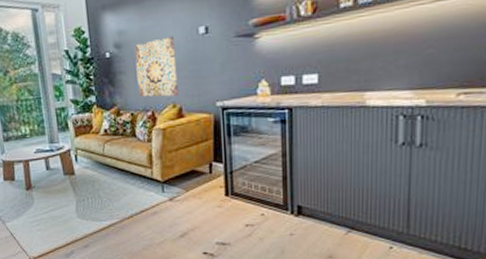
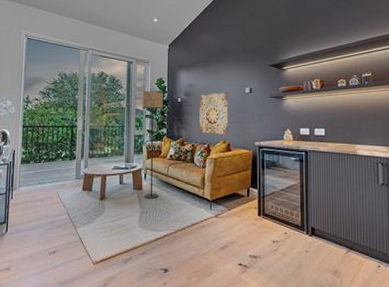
floor lamp: none [56,45,96,185] -> present [142,90,164,199]

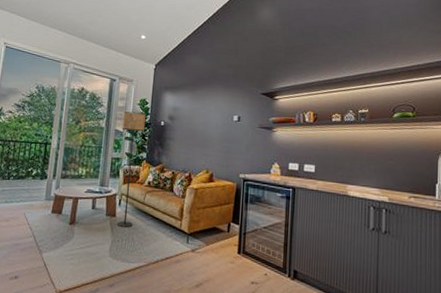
wall art: present [199,92,228,135] -> none [181,118,215,164]

